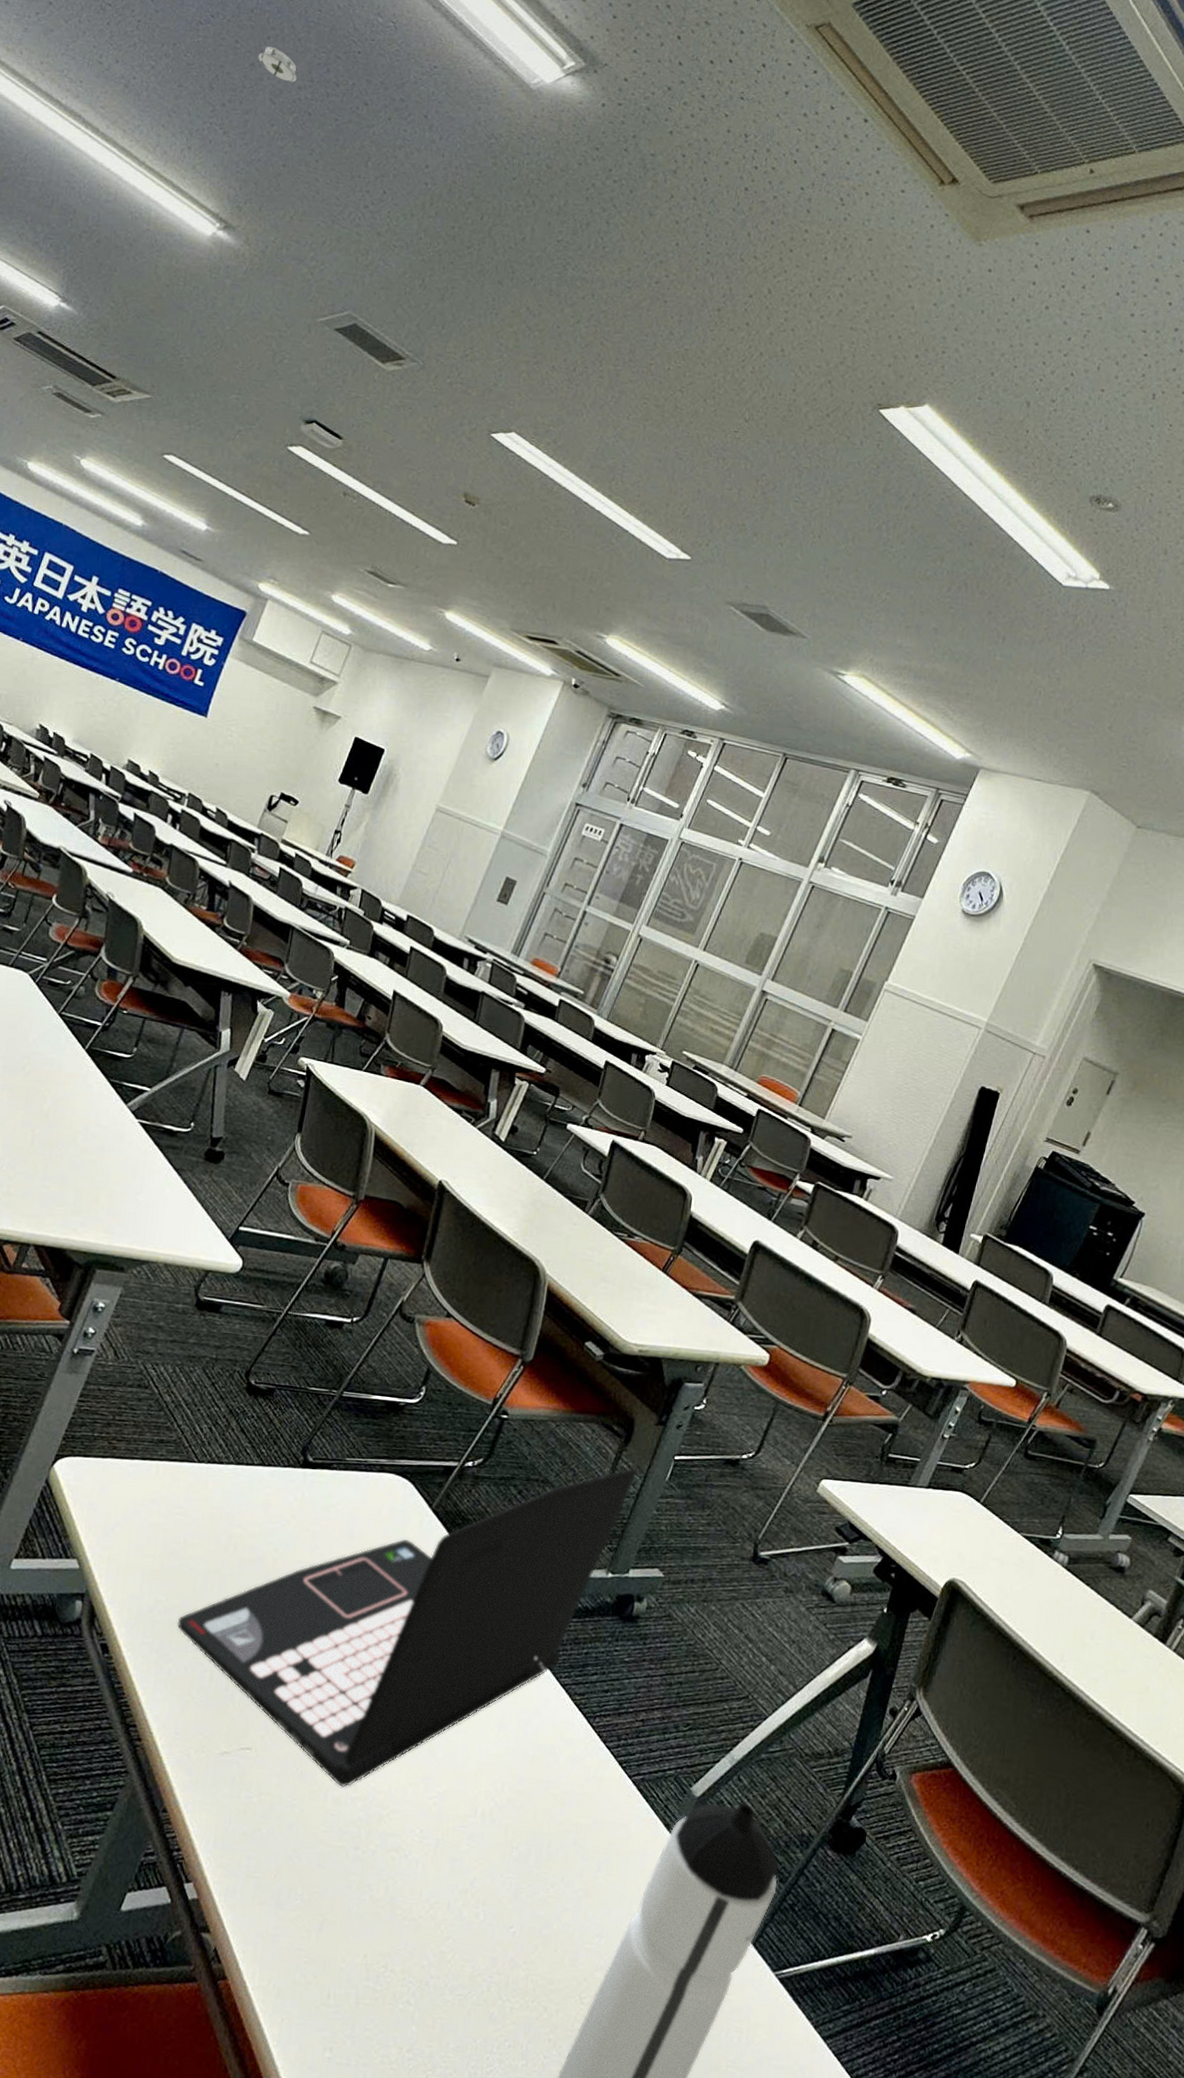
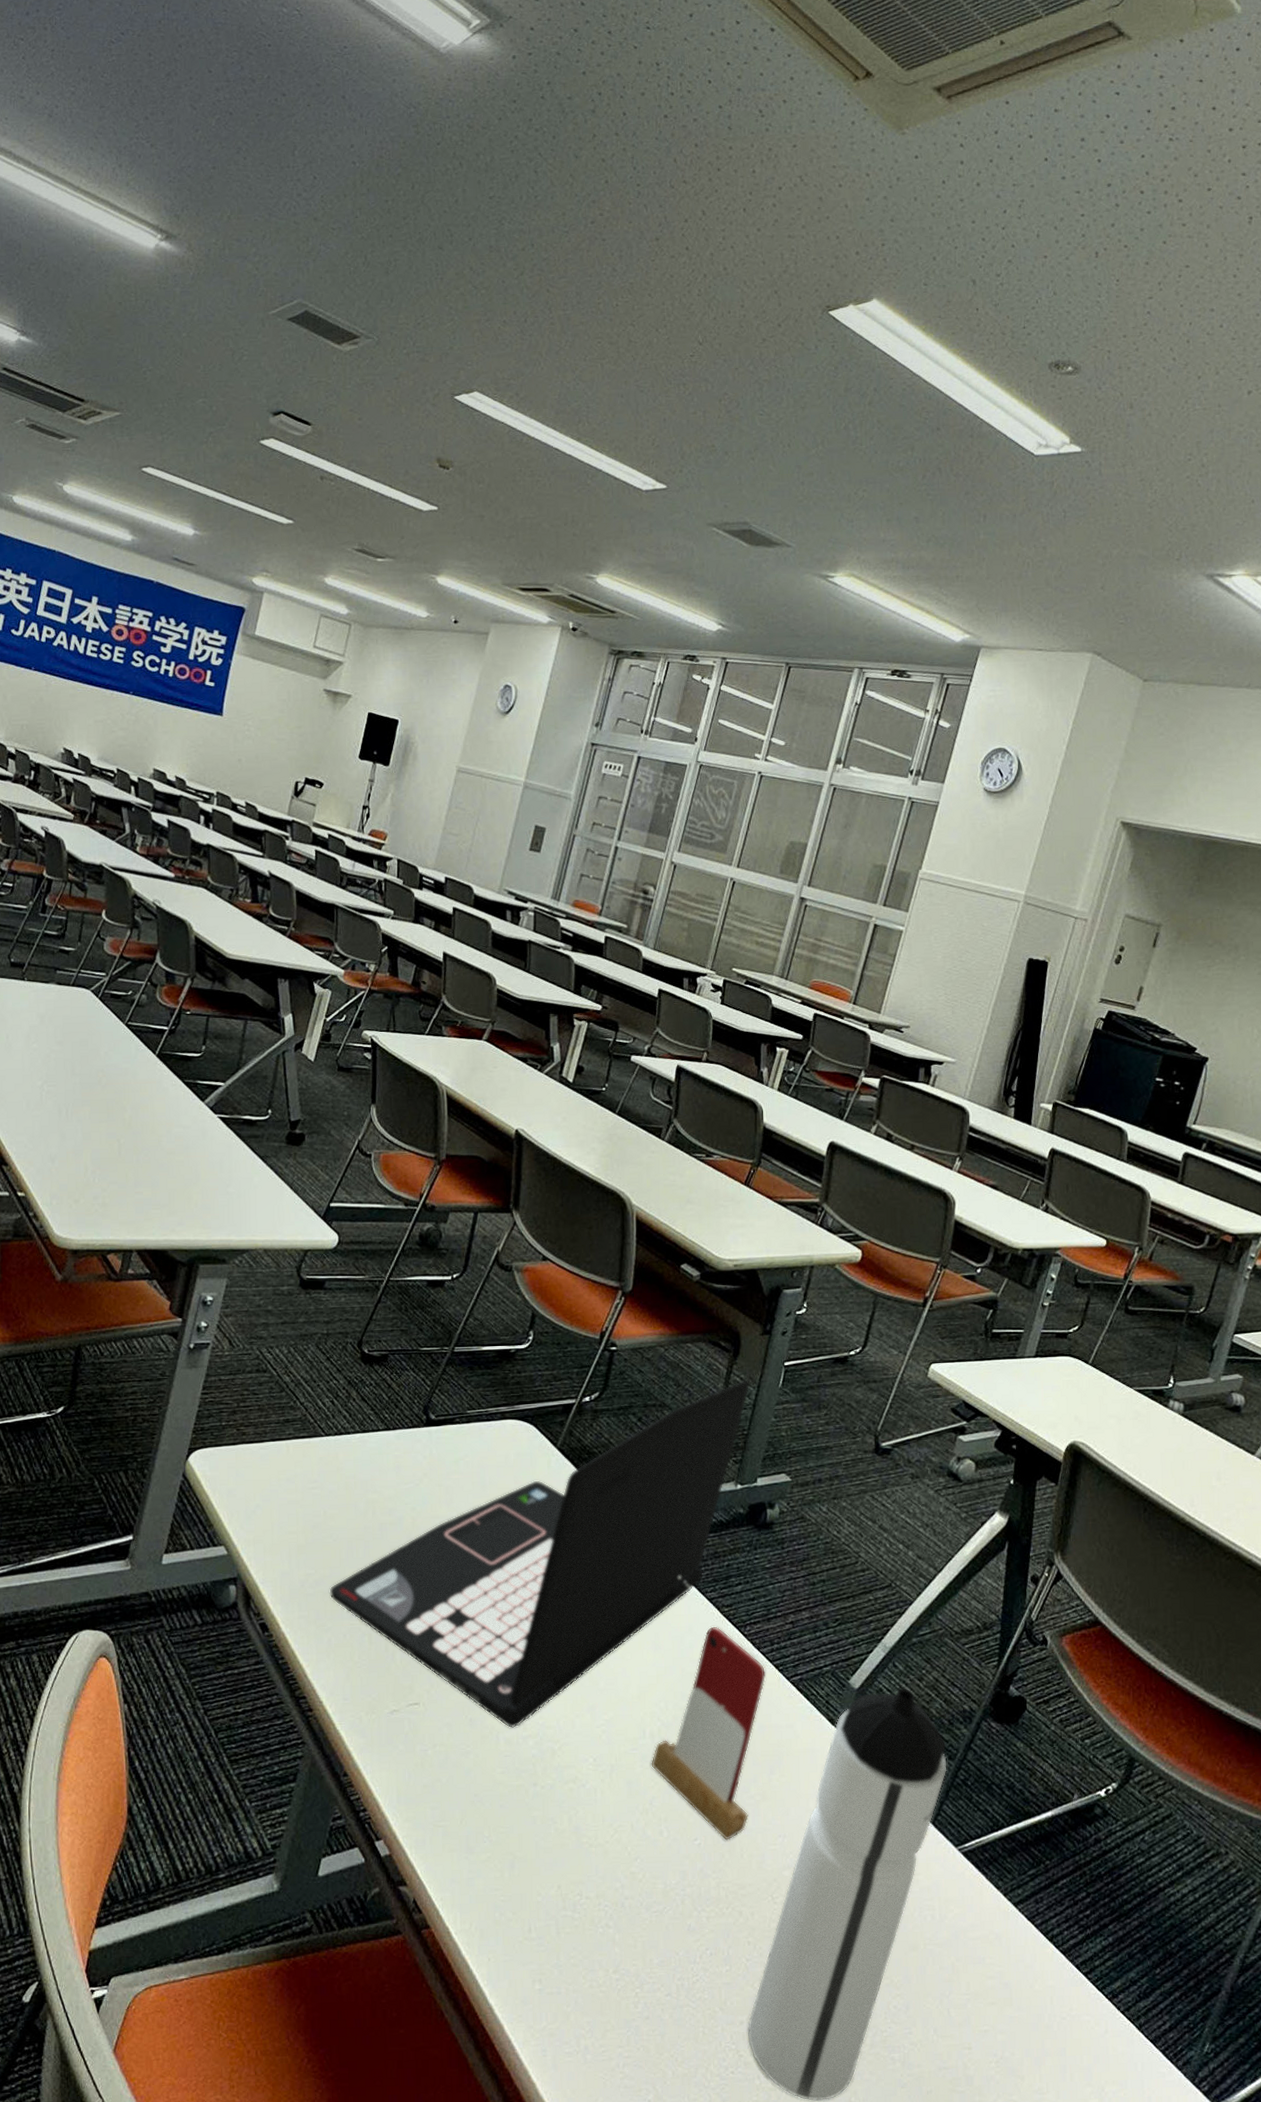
smoke detector: present [254,46,297,82] -> none [169,53,213,85]
smartphone: none [478,1712,609,1933] -> present [651,1626,766,1840]

